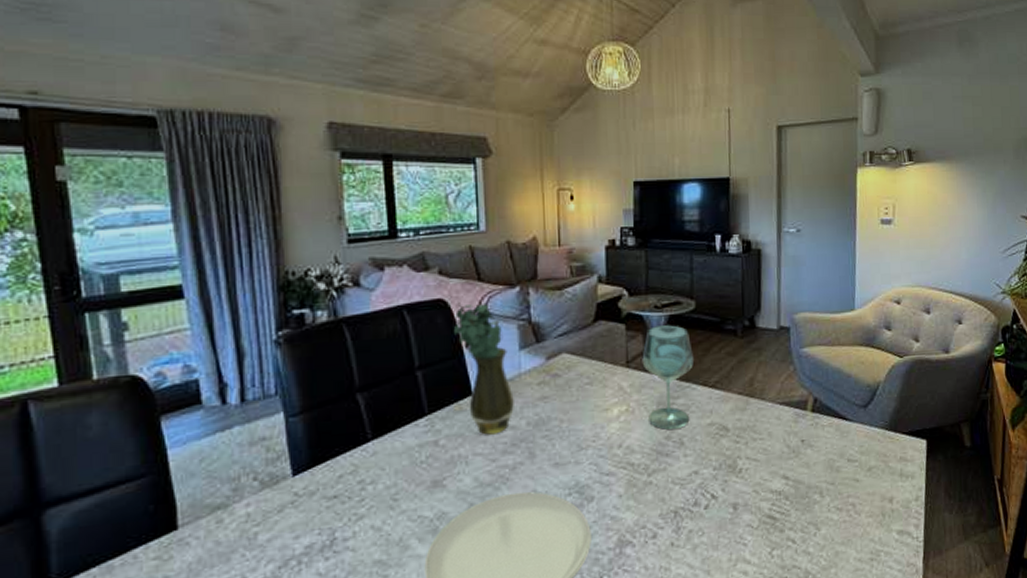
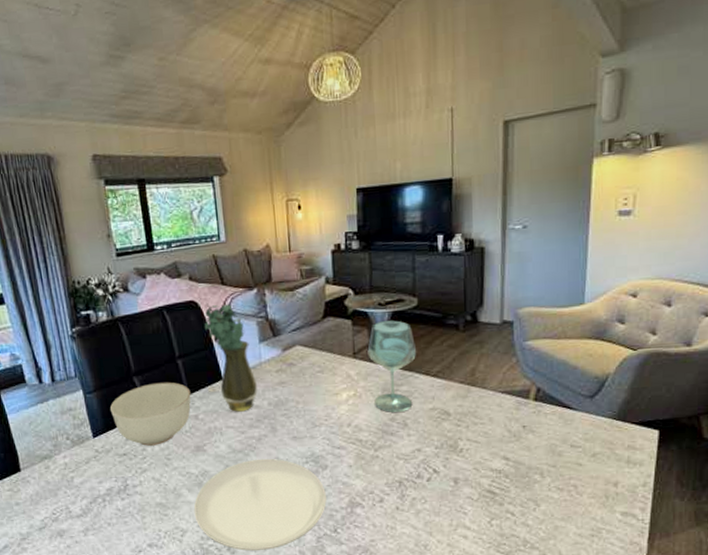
bowl: none [320,399,431,484] -> present [110,382,191,446]

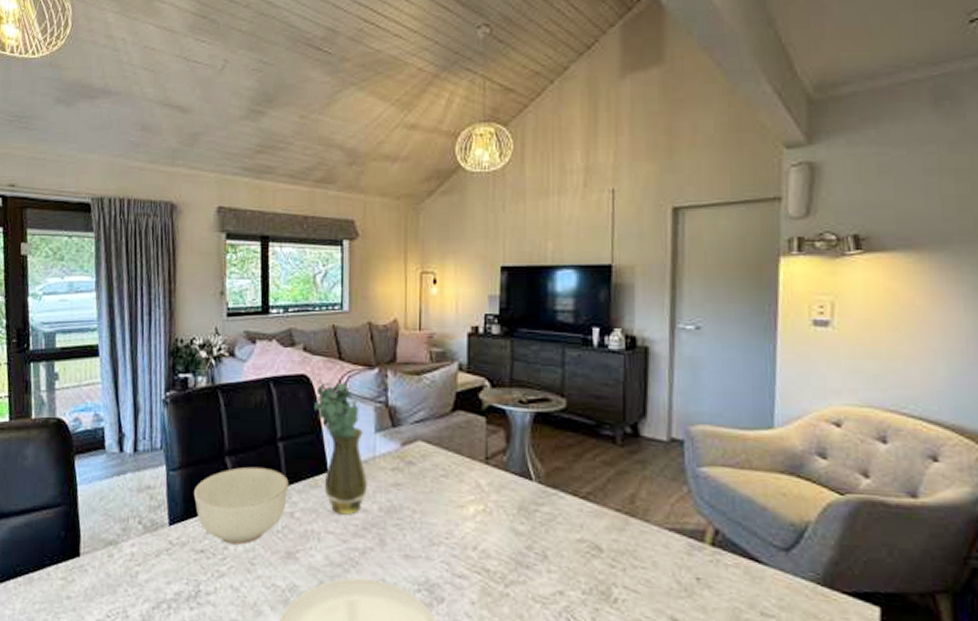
wine glass: present [367,320,417,412] -> none [503,422,563,539]

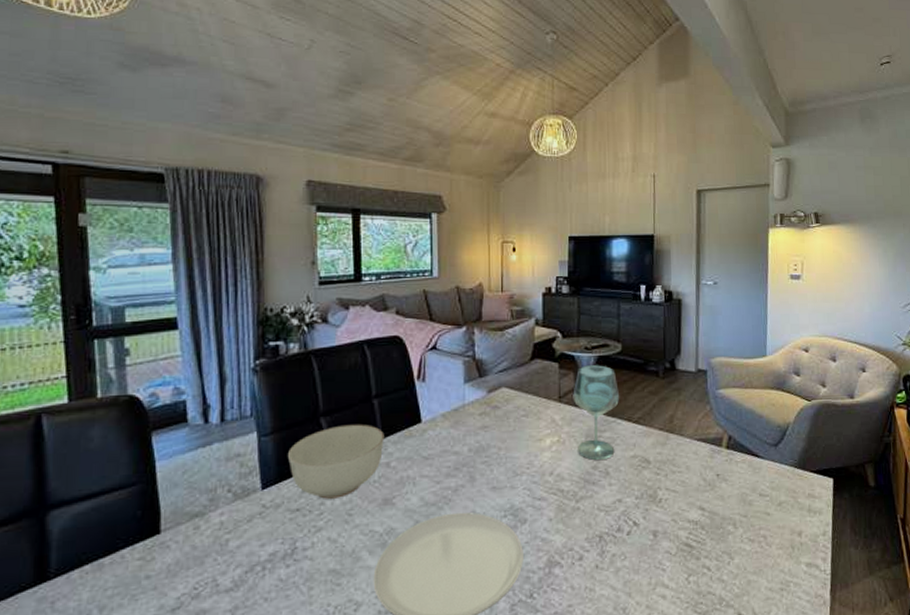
vase: present [315,378,367,515] -> none [408,337,458,459]
wine glass: none [503,422,563,539] -> present [573,365,620,460]

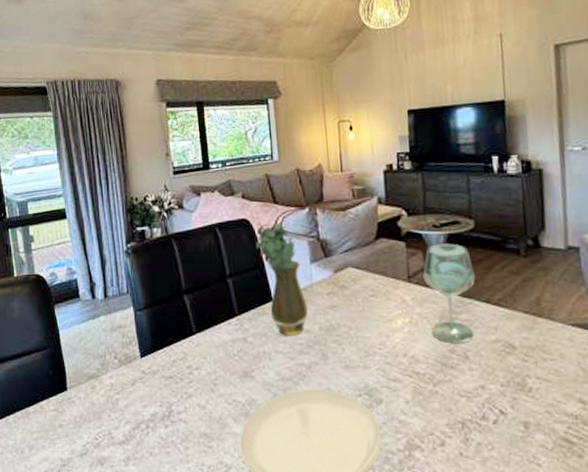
bowl: present [287,424,384,499] -> none [158,301,240,369]
vase: none [408,337,458,459] -> present [256,219,308,336]

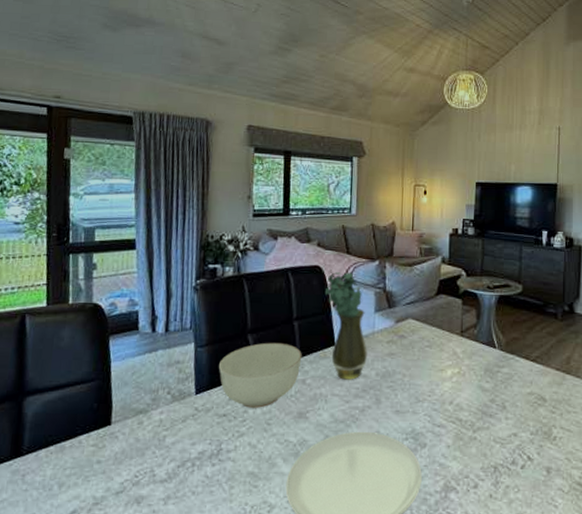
bowl: none [158,301,240,369] -> present [218,342,302,408]
wine glass: present [422,243,476,343] -> none [474,303,519,394]

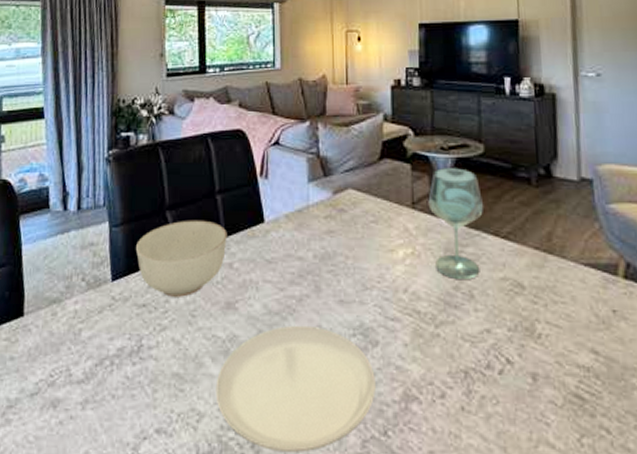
vase: present [326,268,367,380] -> none [251,132,302,263]
wine glass: none [474,303,519,394] -> present [428,168,485,279]

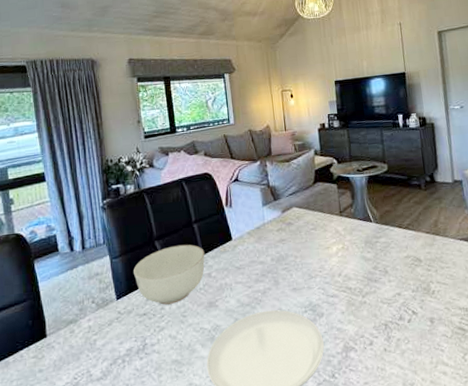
wine glass: present [428,168,485,279] -> none [351,183,391,262]

